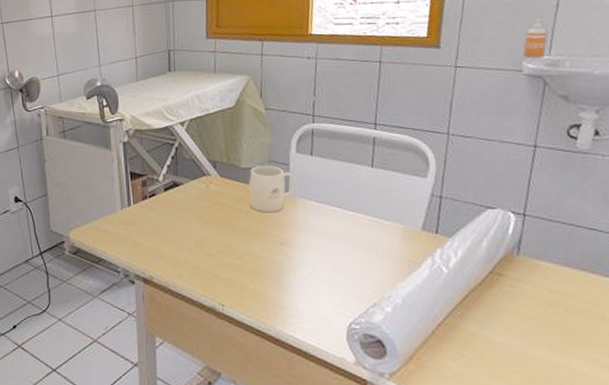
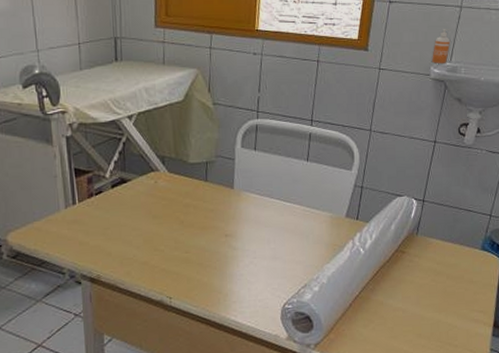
mug: present [248,165,296,213] -> none [196,160,240,207]

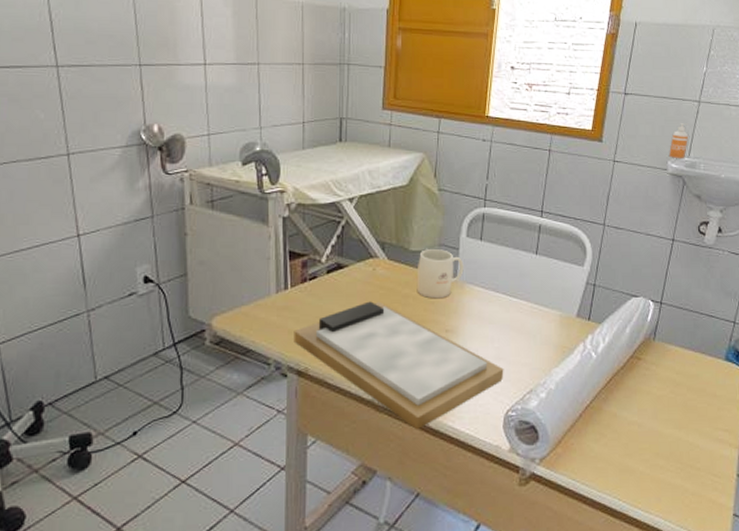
clipboard: none [84,211,280,325] -> present [293,301,504,430]
mug: none [196,160,240,207] -> present [416,248,464,299]

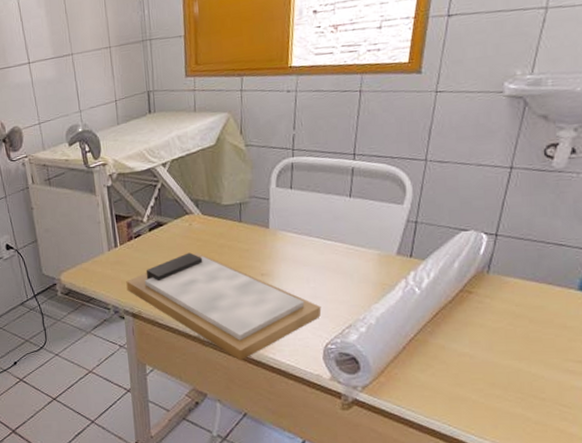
mug: present [416,248,464,299] -> none [230,201,276,247]
soap dispenser: present [668,123,690,159] -> none [505,35,533,79]

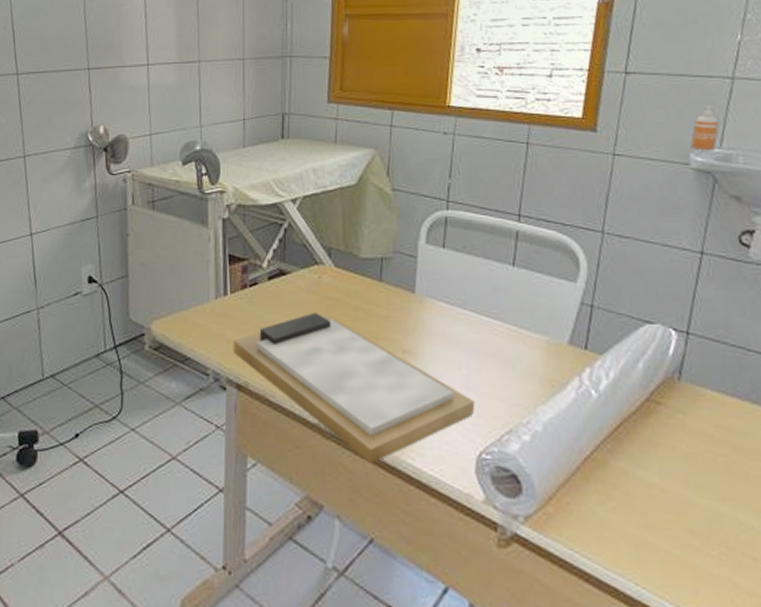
soap dispenser: none [505,35,533,79] -> present [690,106,720,151]

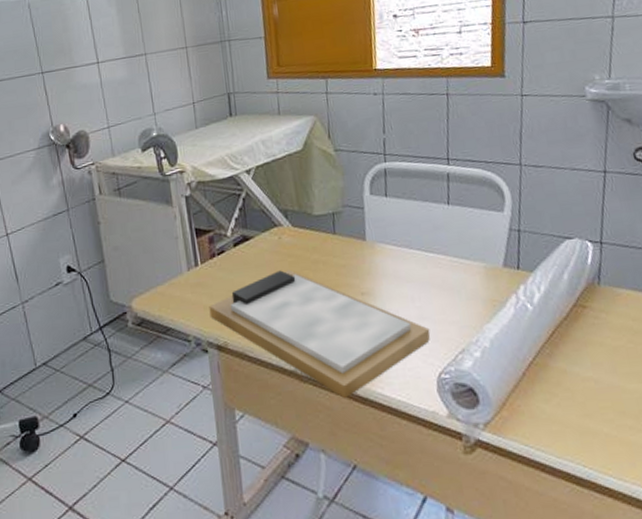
soap dispenser: present [690,106,720,151] -> none [584,42,607,84]

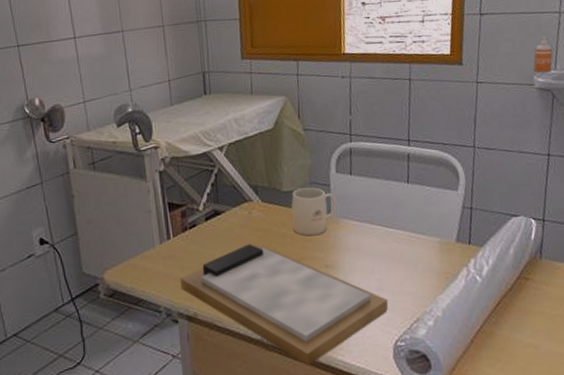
mug: none [323,210,372,262] -> present [291,187,337,237]
soap dispenser: none [584,42,607,84] -> present [533,36,553,74]

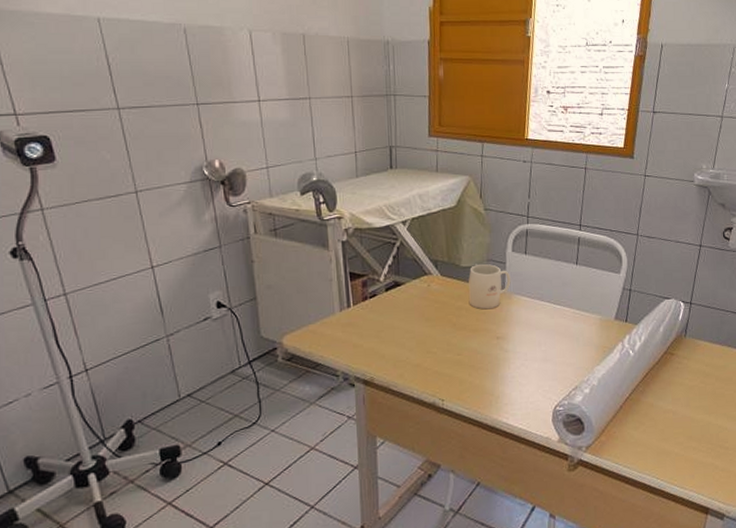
clipboard: present [180,243,389,366] -> none [358,314,551,428]
soap dispenser: present [533,36,553,74] -> none [694,138,713,172]

